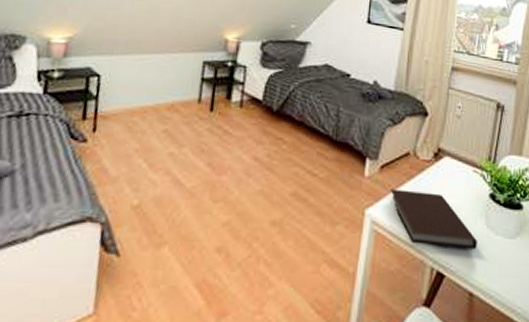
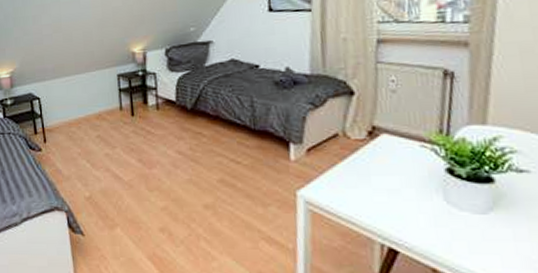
notebook: present [390,189,477,249] -> none [321,170,436,226]

